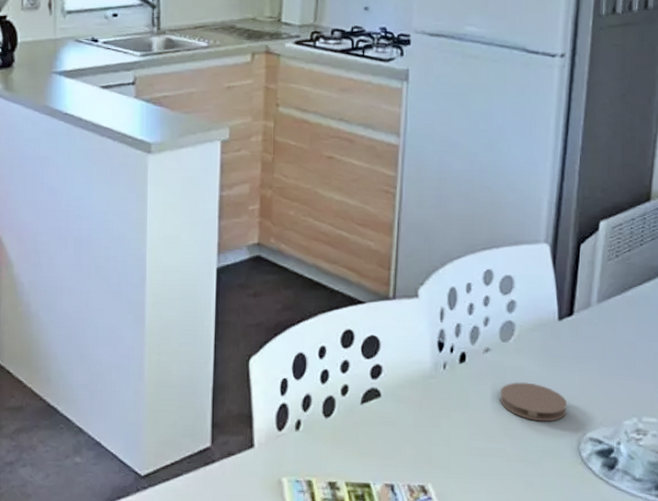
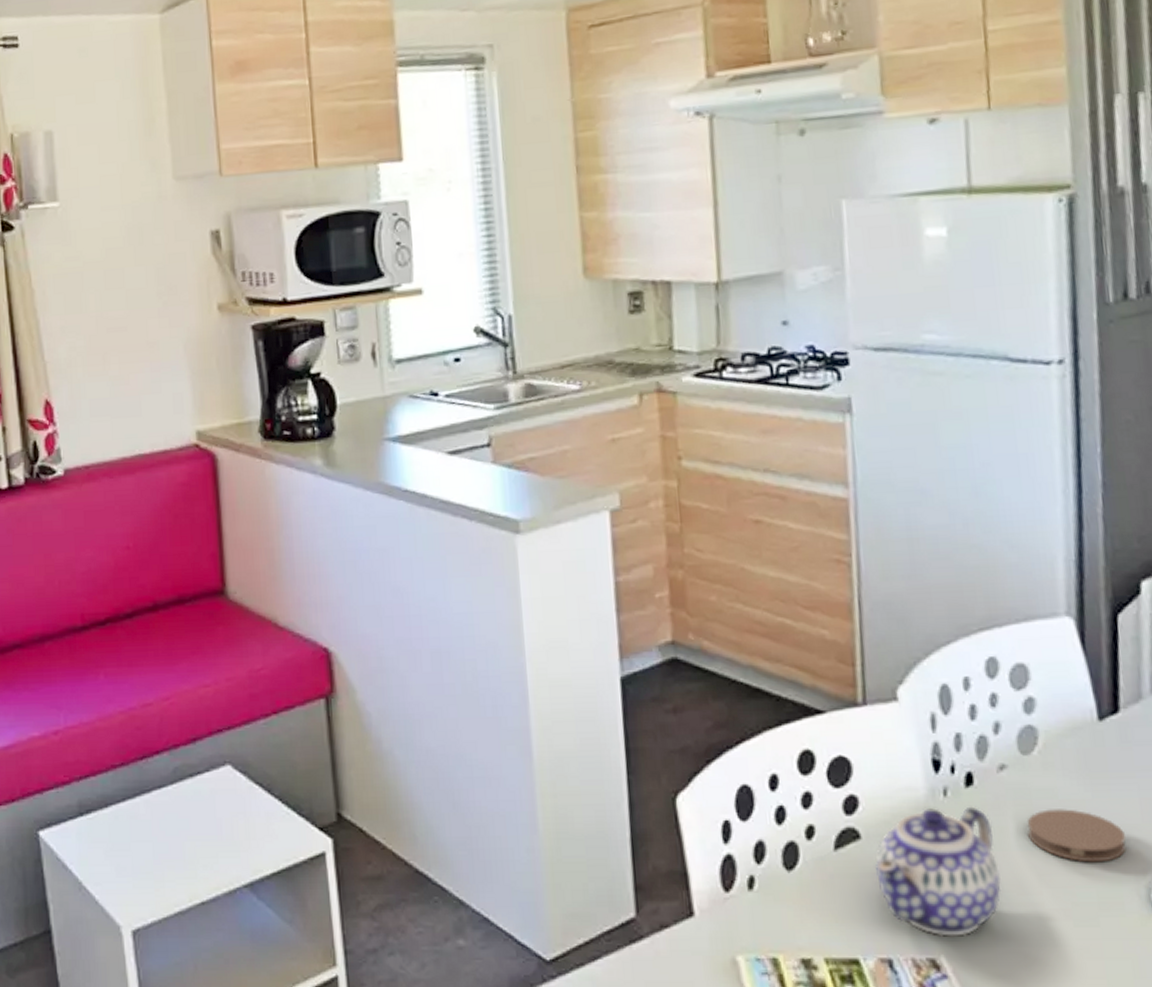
teapot: none [389,377,477,470] -> present [876,806,1002,937]

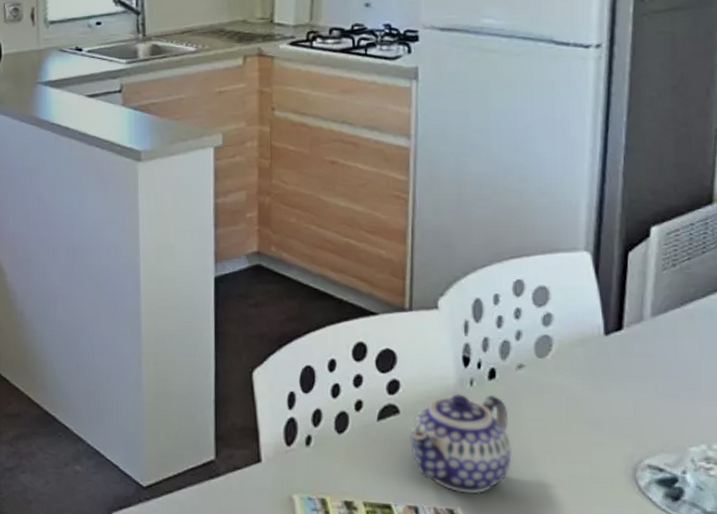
coaster: present [1027,809,1127,863] -> none [537,401,619,446]

